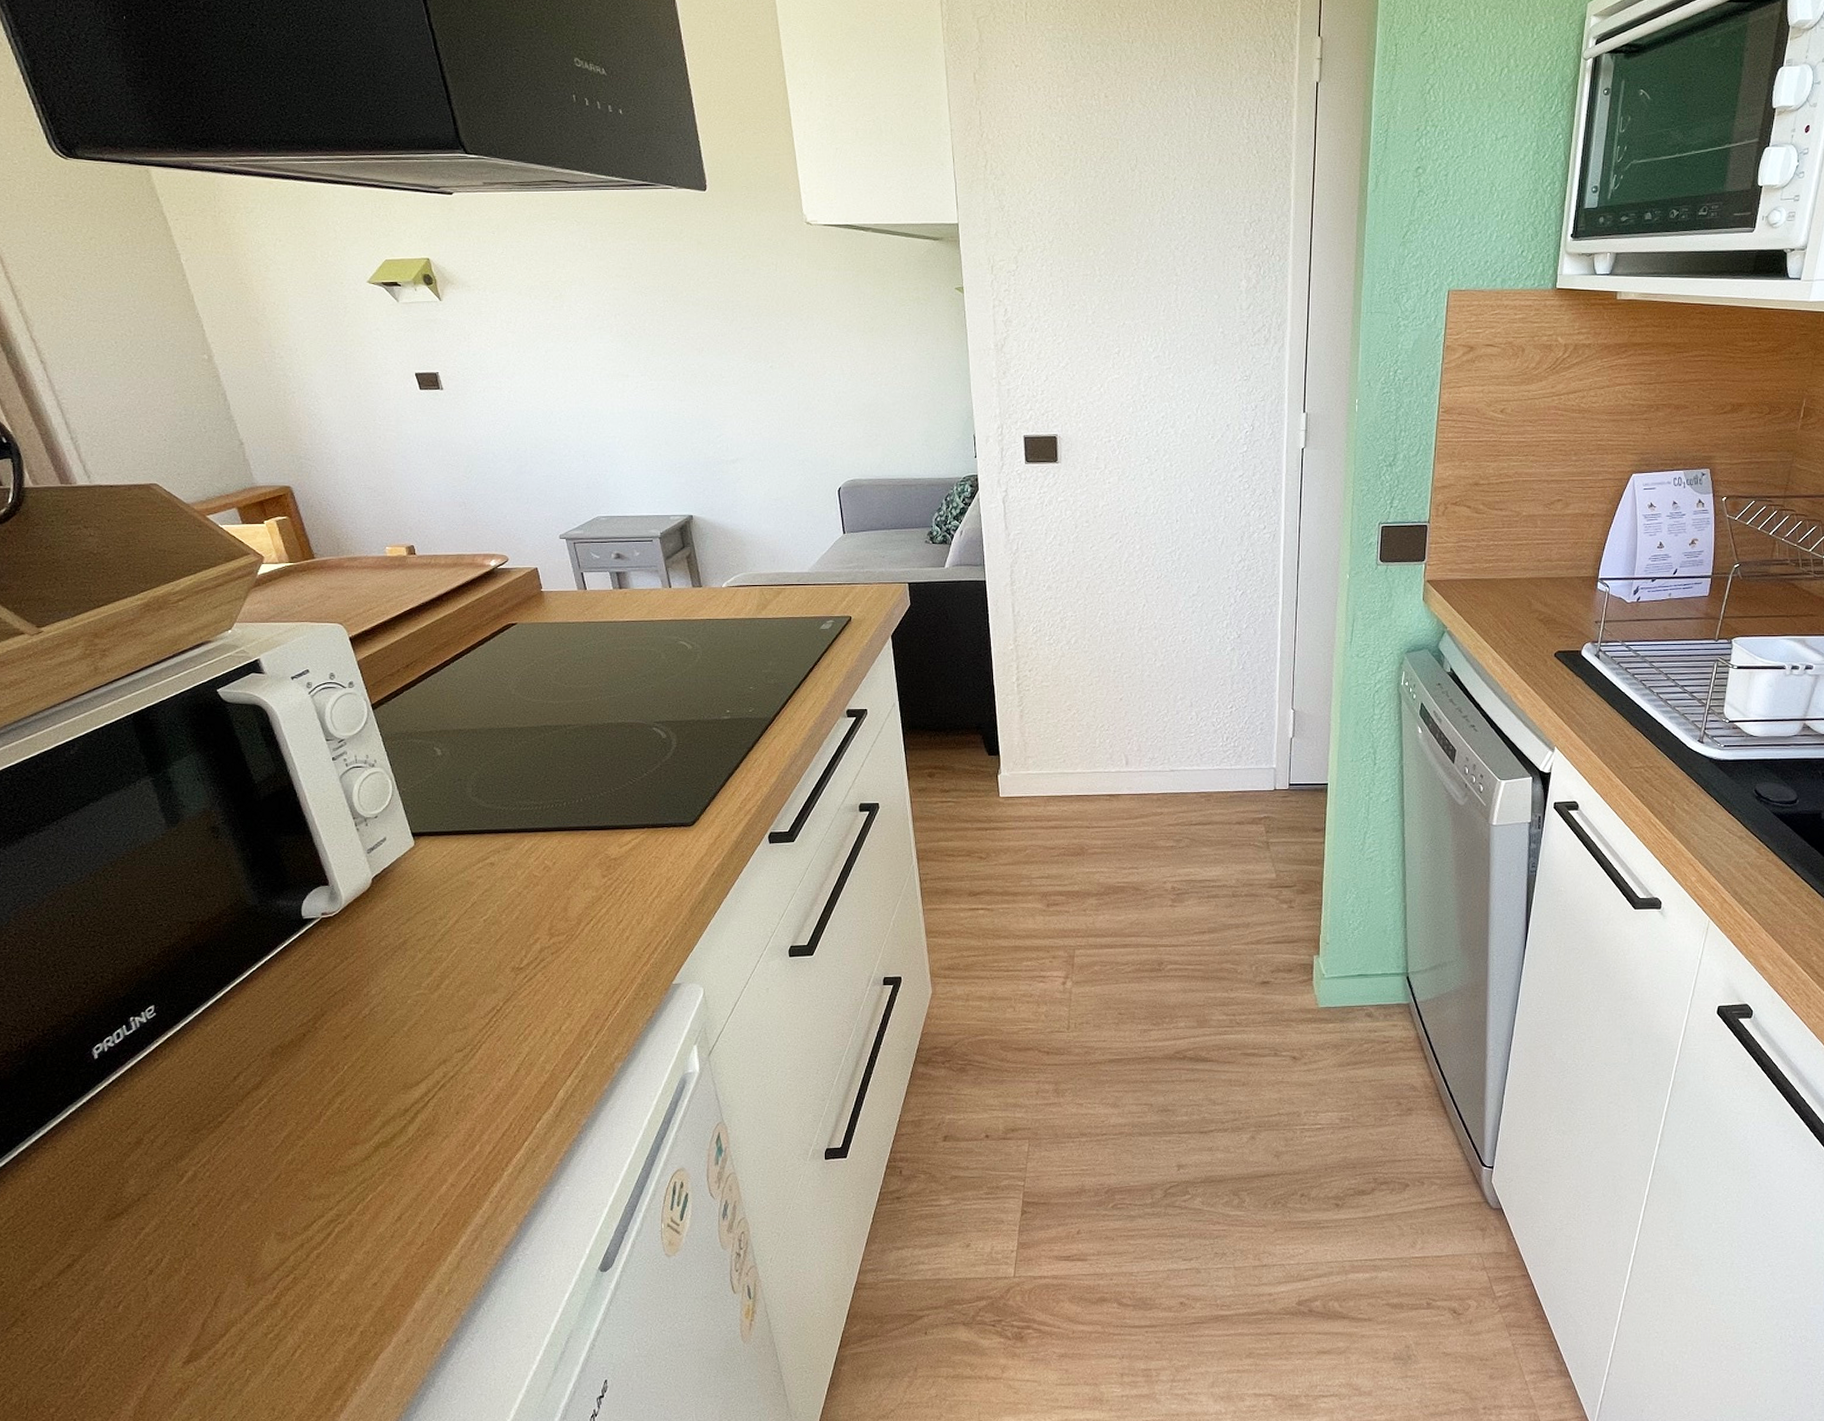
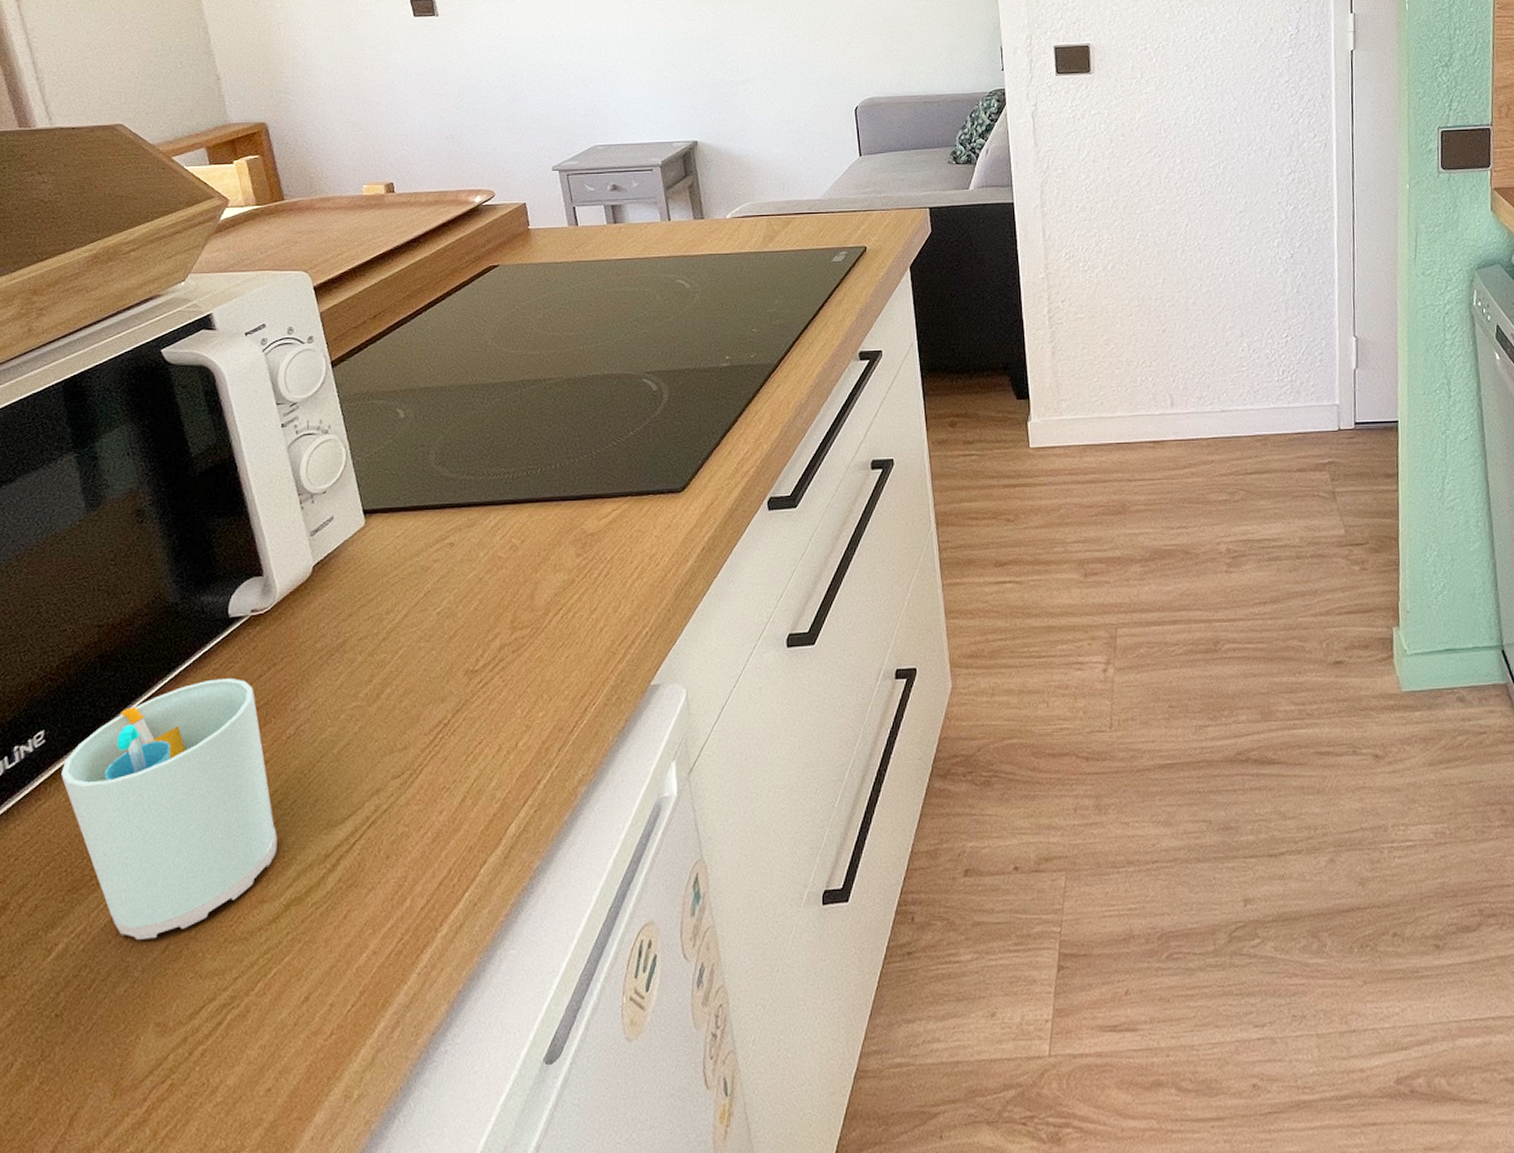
cup: none [173,967,363,1171] -> present [61,677,278,941]

